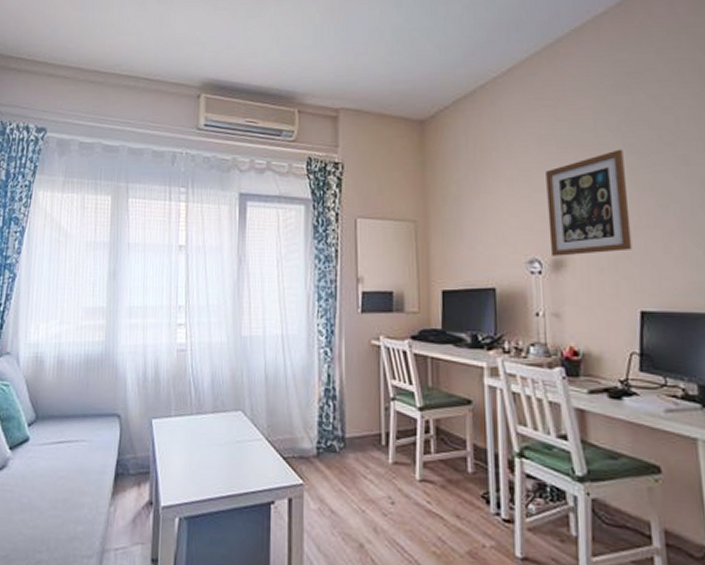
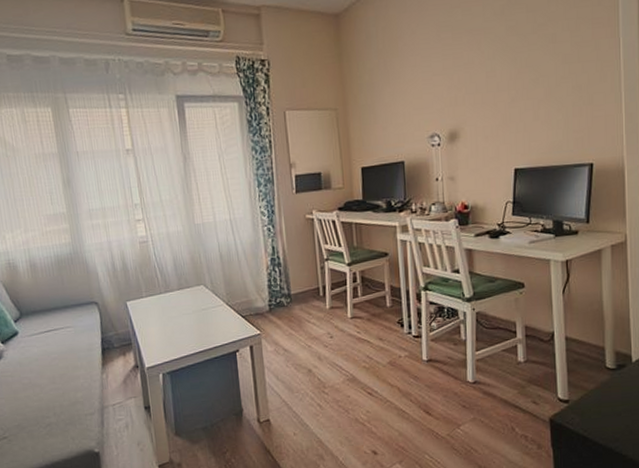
wall art: present [546,149,632,256] -> none [443,32,510,130]

